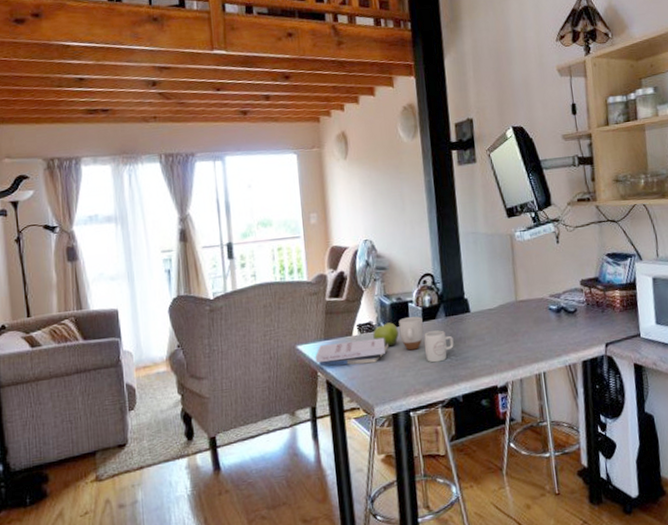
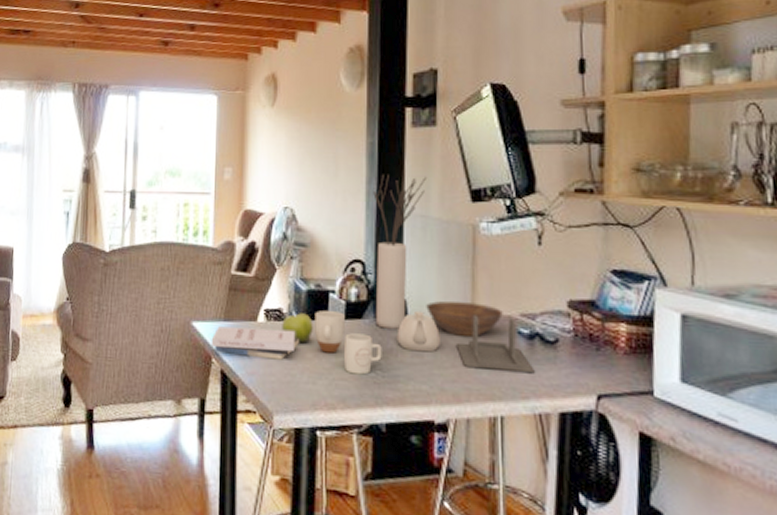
vase: none [434,199,474,324] -> present [373,169,428,329]
teapot: none [463,305,497,337] -> present [397,310,442,353]
bowl: none [482,292,538,319] -> present [426,300,503,337]
napkin holder: none [507,299,563,342] -> present [455,315,535,374]

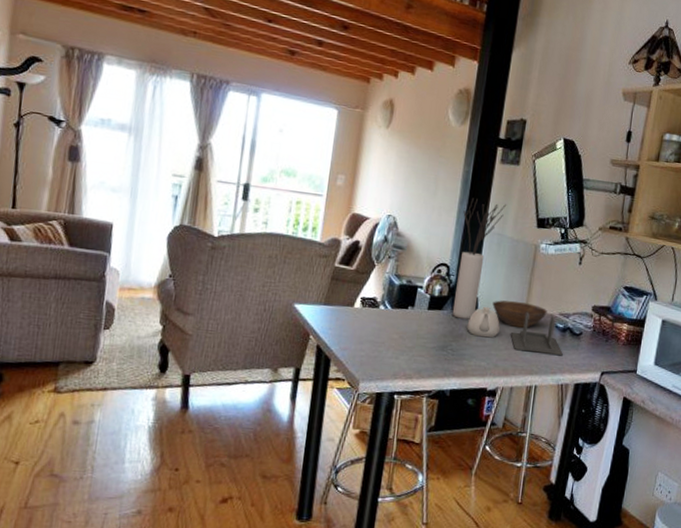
books: present [211,326,299,360] -> none [310,309,388,339]
fruit: present [282,311,313,344] -> none [374,300,402,327]
mug: present [315,311,345,353] -> none [402,301,428,336]
mug: present [343,333,382,375] -> none [423,320,455,353]

